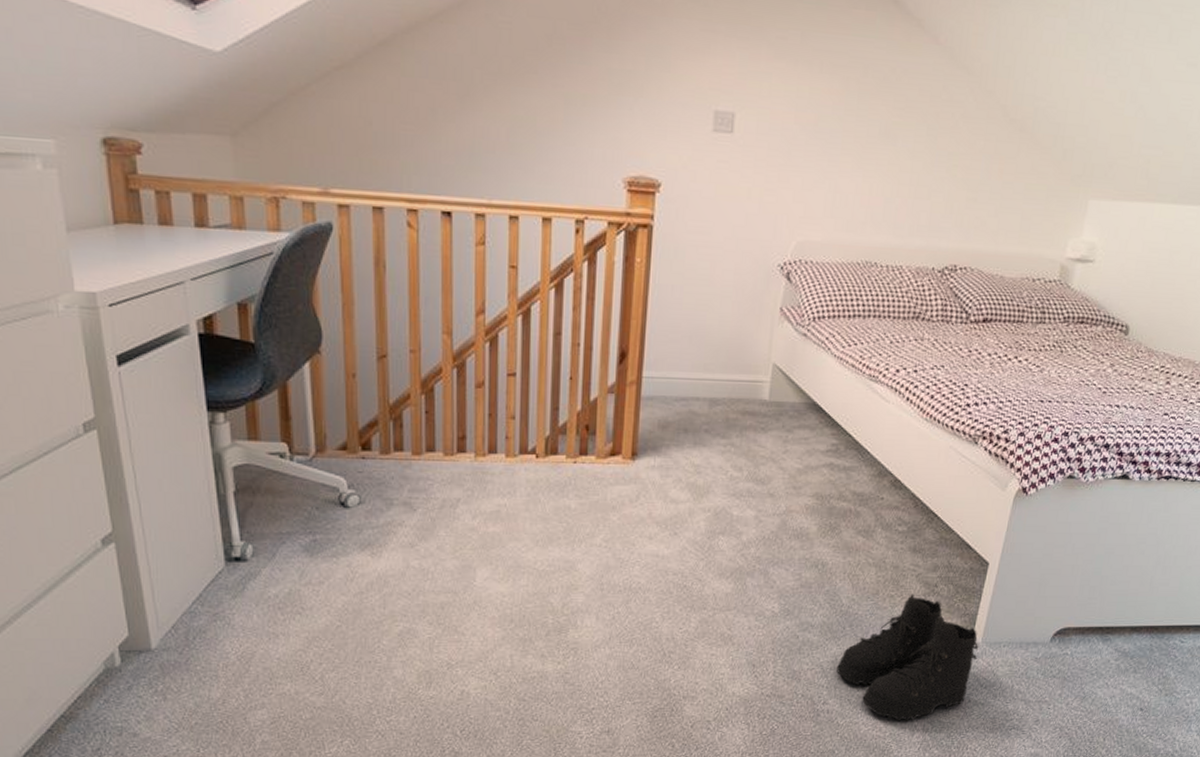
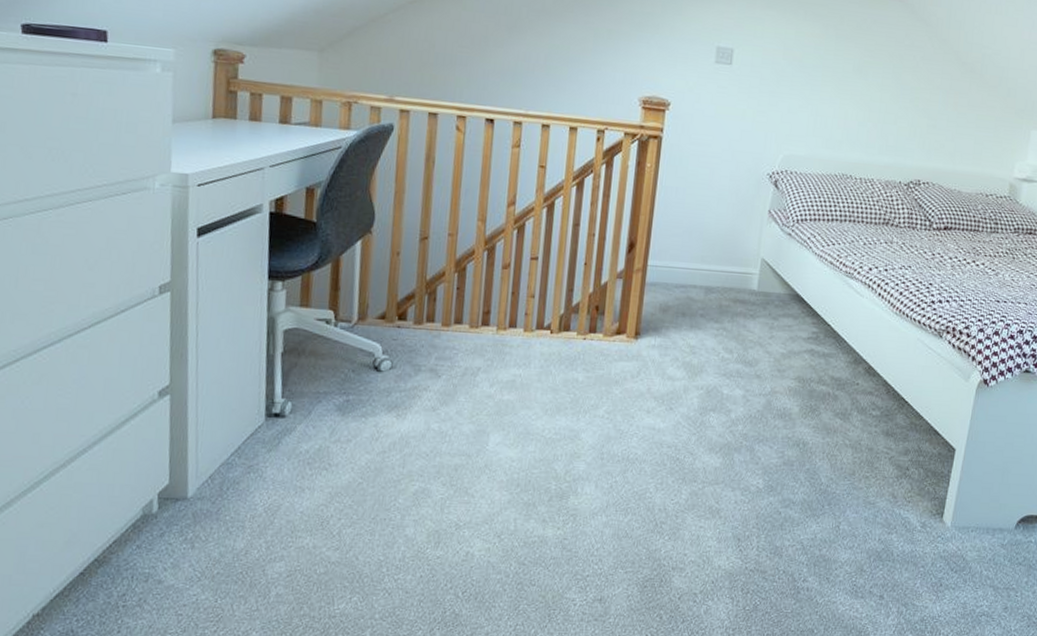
boots: present [836,594,979,721] -> none [816,475,949,603]

